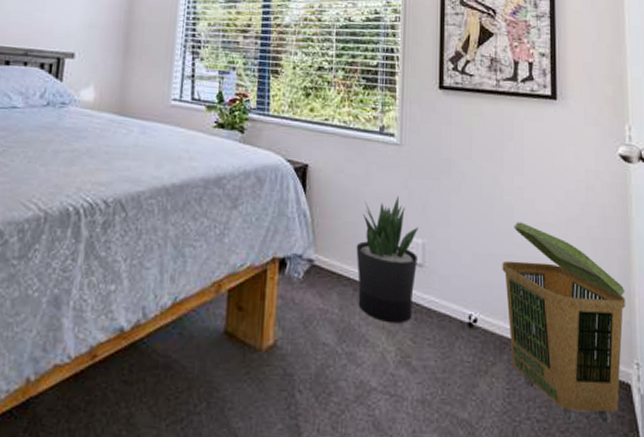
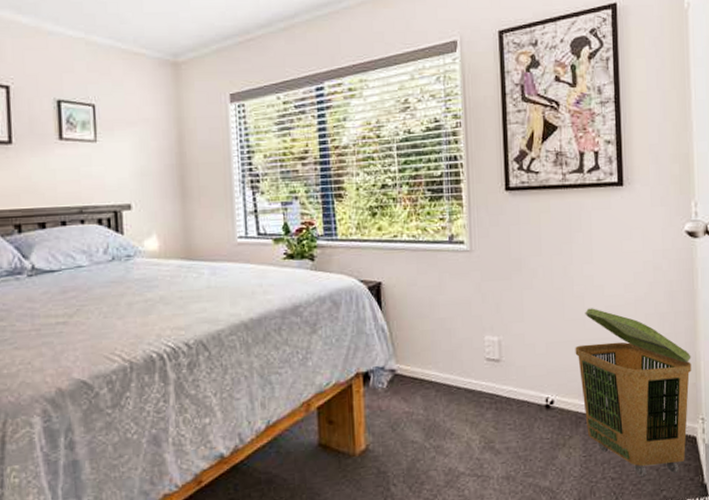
planter: present [356,196,418,322] -> none [435,300,495,415]

